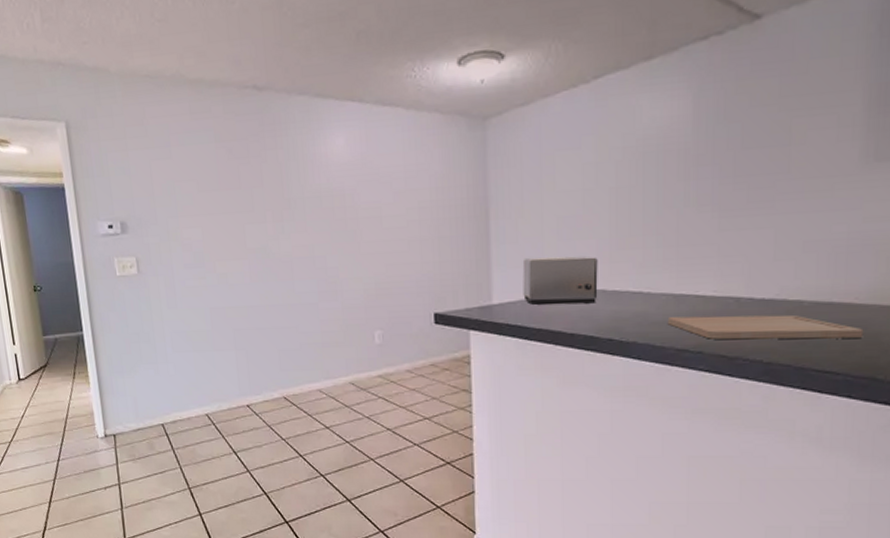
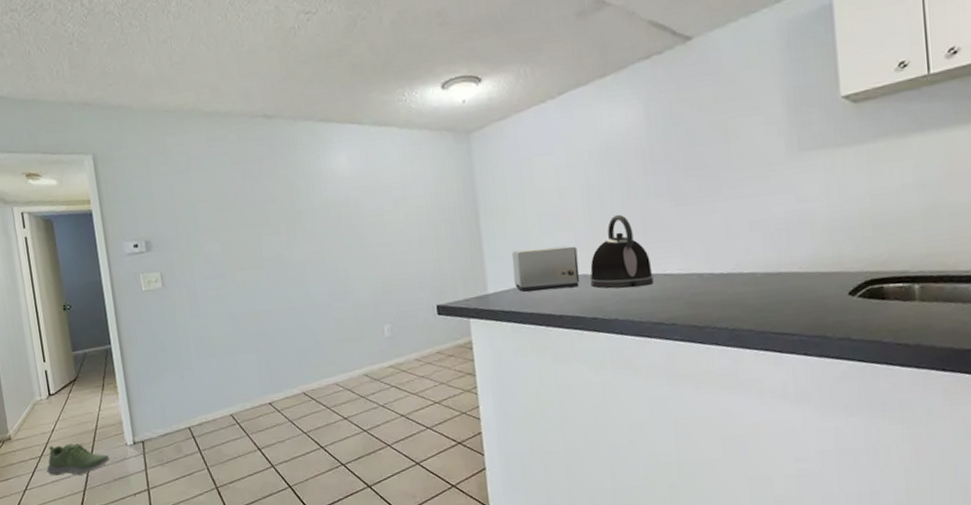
shoe: none [16,431,81,464] -> present [46,443,110,476]
kettle: none [609,223,684,309] -> present [590,214,655,289]
cutting board: present [667,315,864,340] -> none [642,286,810,312]

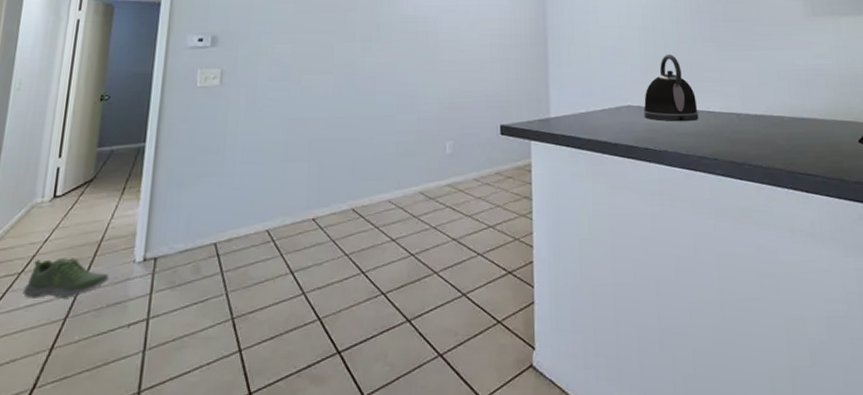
toaster: present [511,245,580,292] -> none [574,78,635,118]

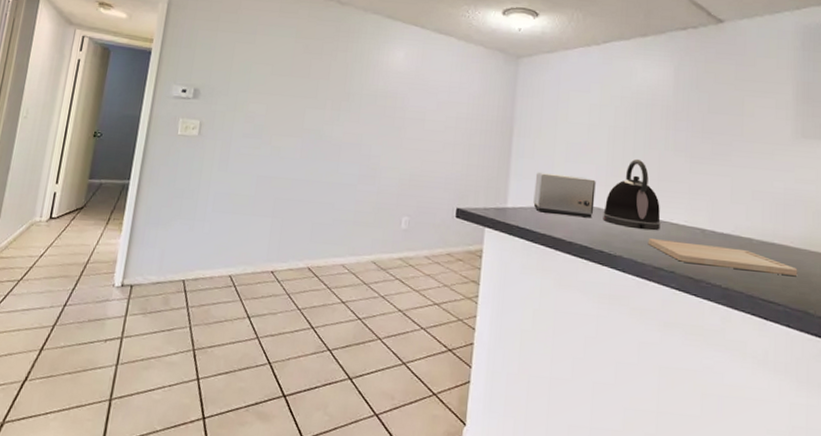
shoe: present [22,258,109,299] -> none [20,271,92,308]
toaster: none [574,78,635,118] -> present [533,171,596,218]
cutting board: none [689,127,829,148] -> present [648,238,798,276]

